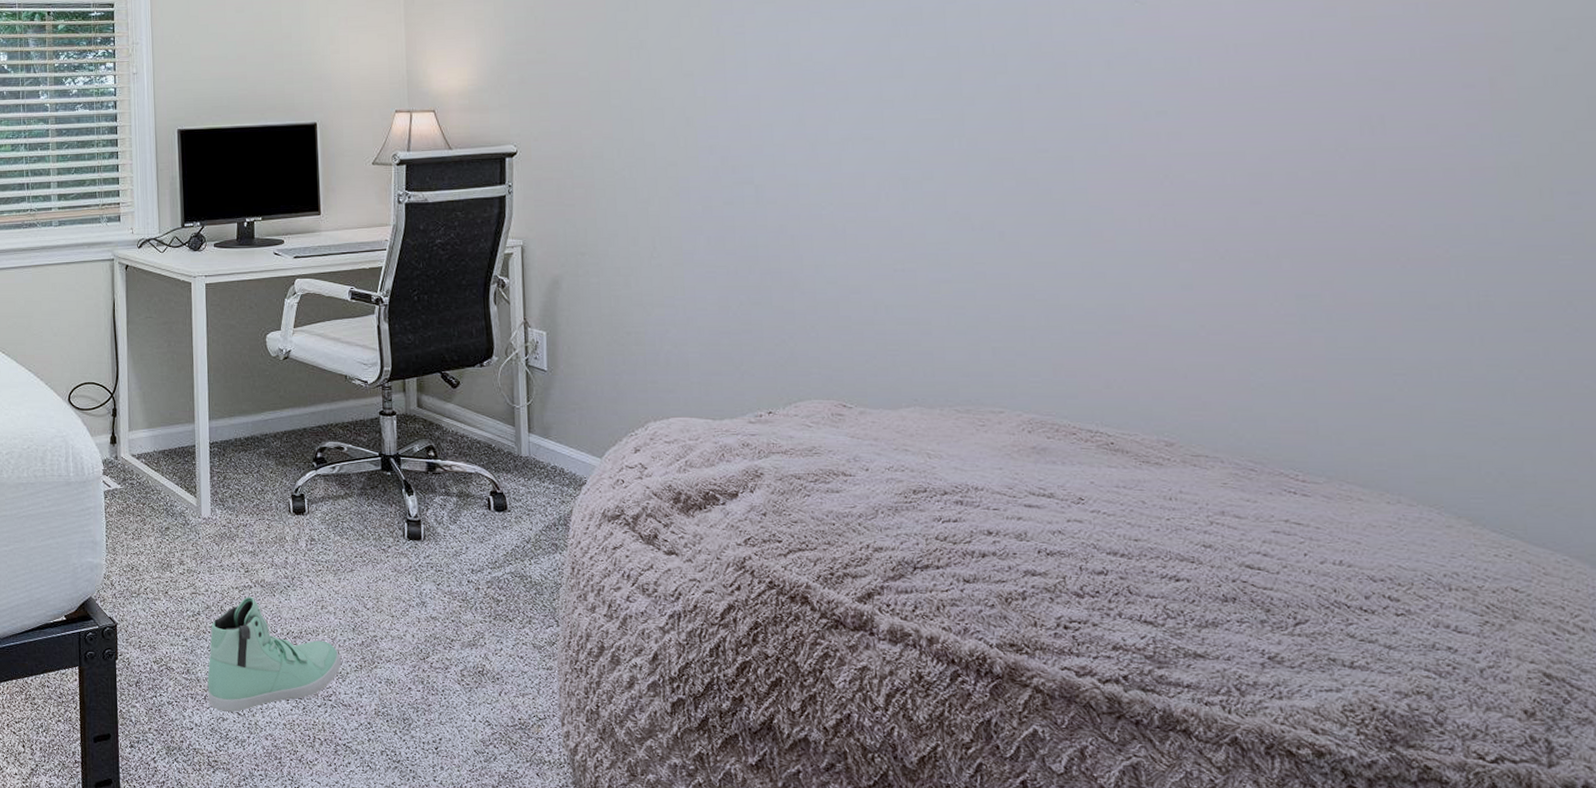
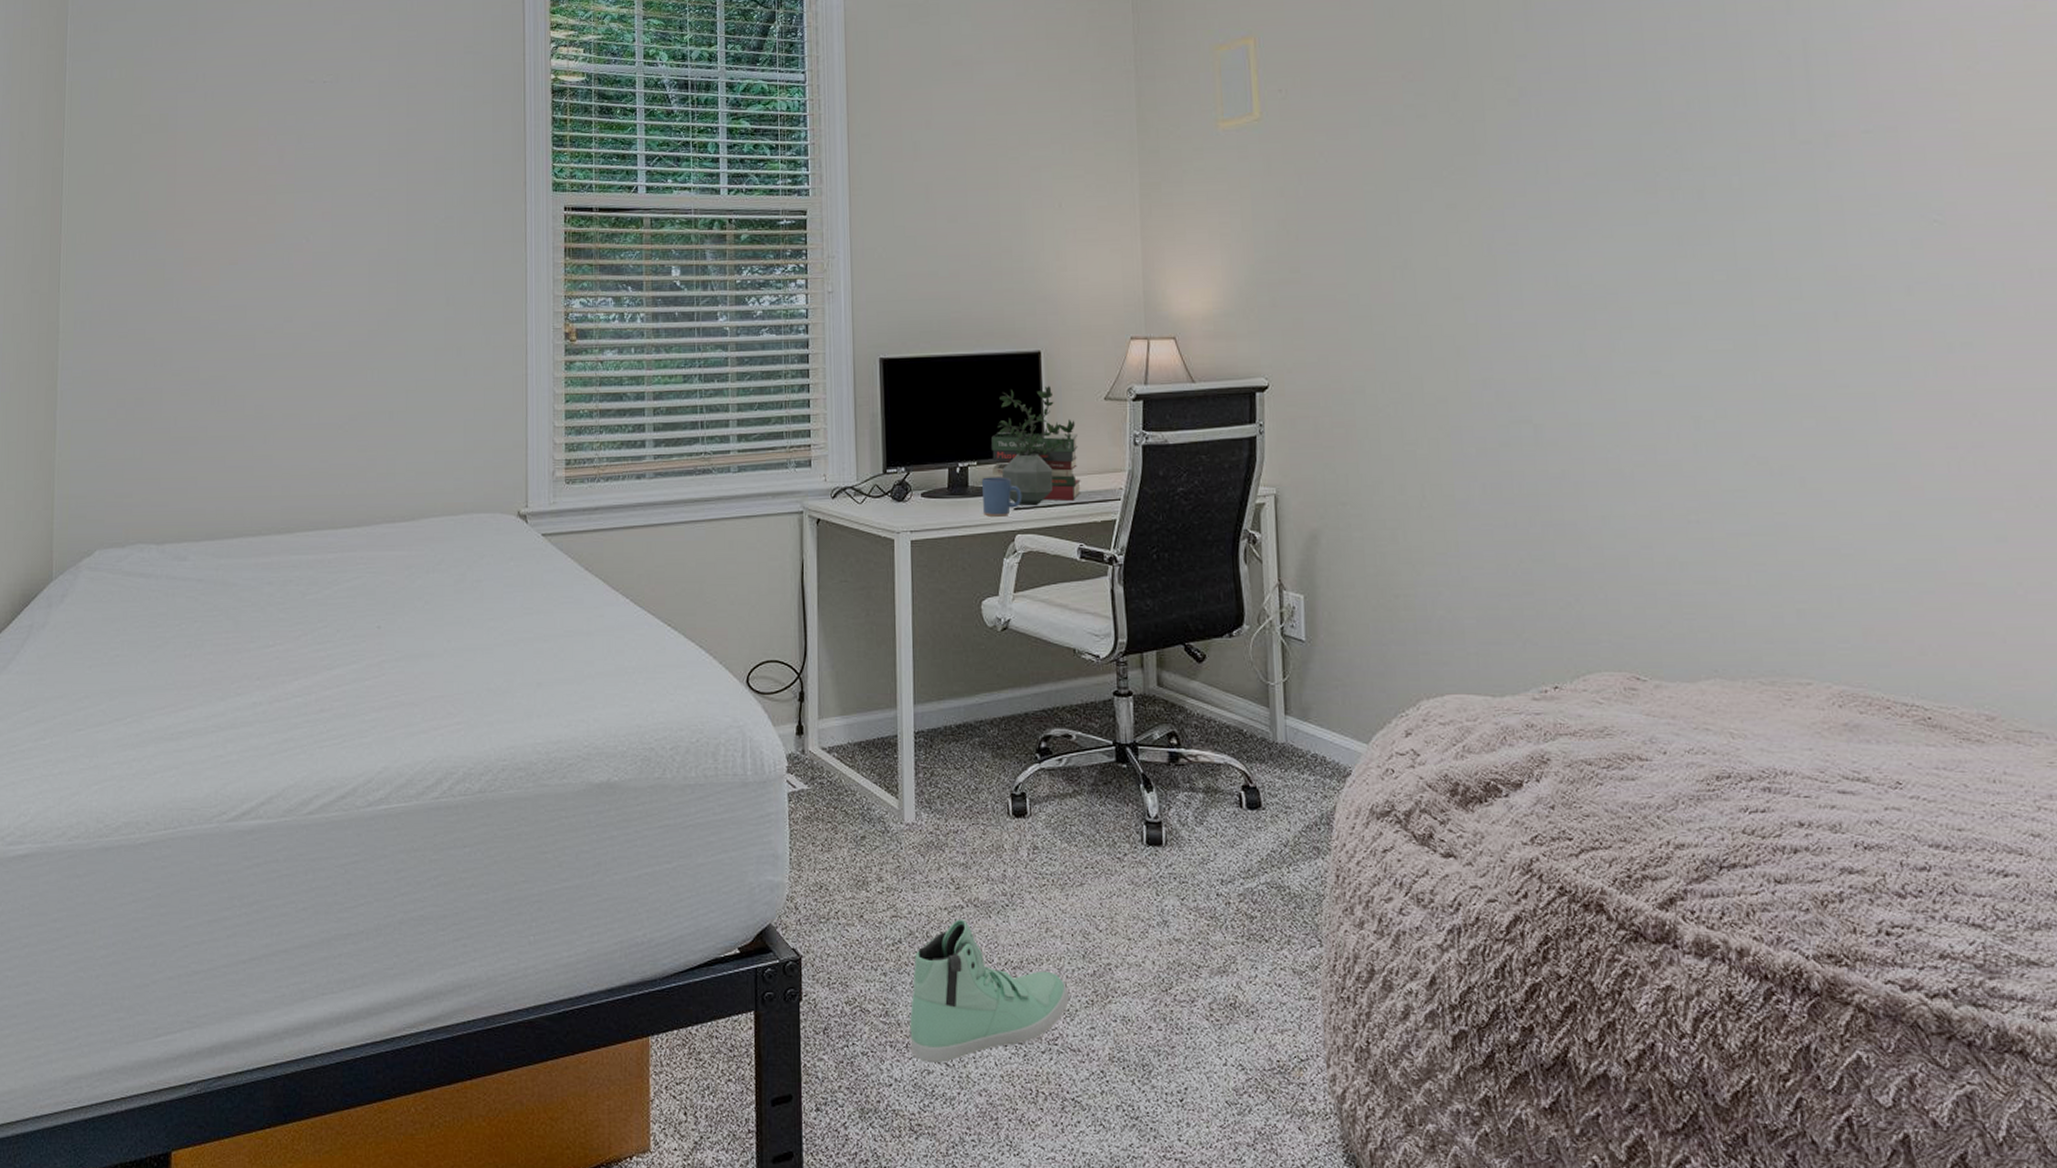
mug: none [265,230,301,264] -> present [981,477,1022,517]
books: none [273,192,352,251] -> present [990,432,1081,502]
potted plant: none [280,153,347,255] -> present [998,386,1076,507]

